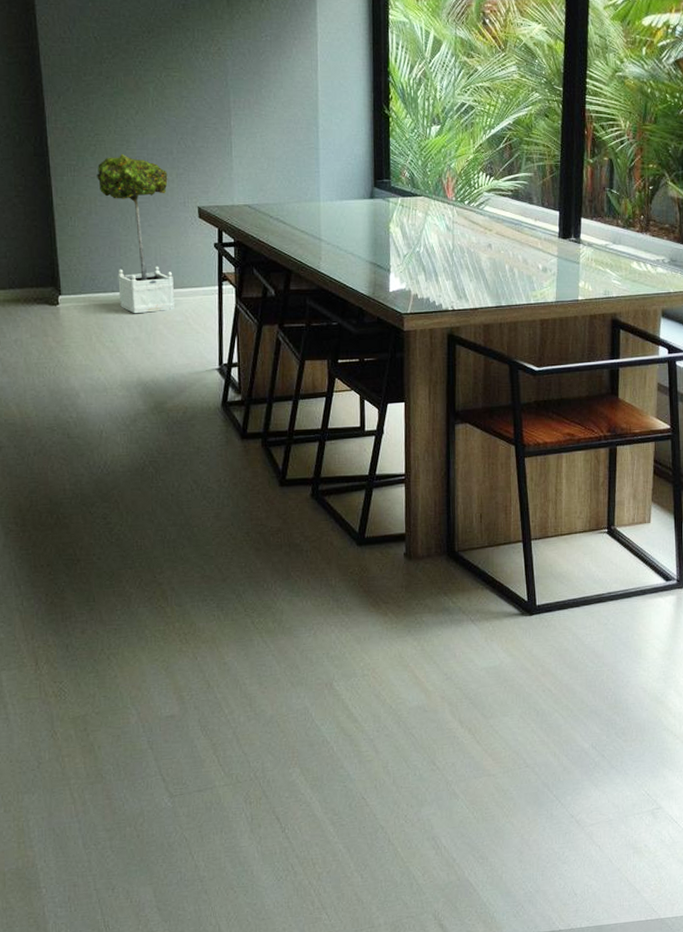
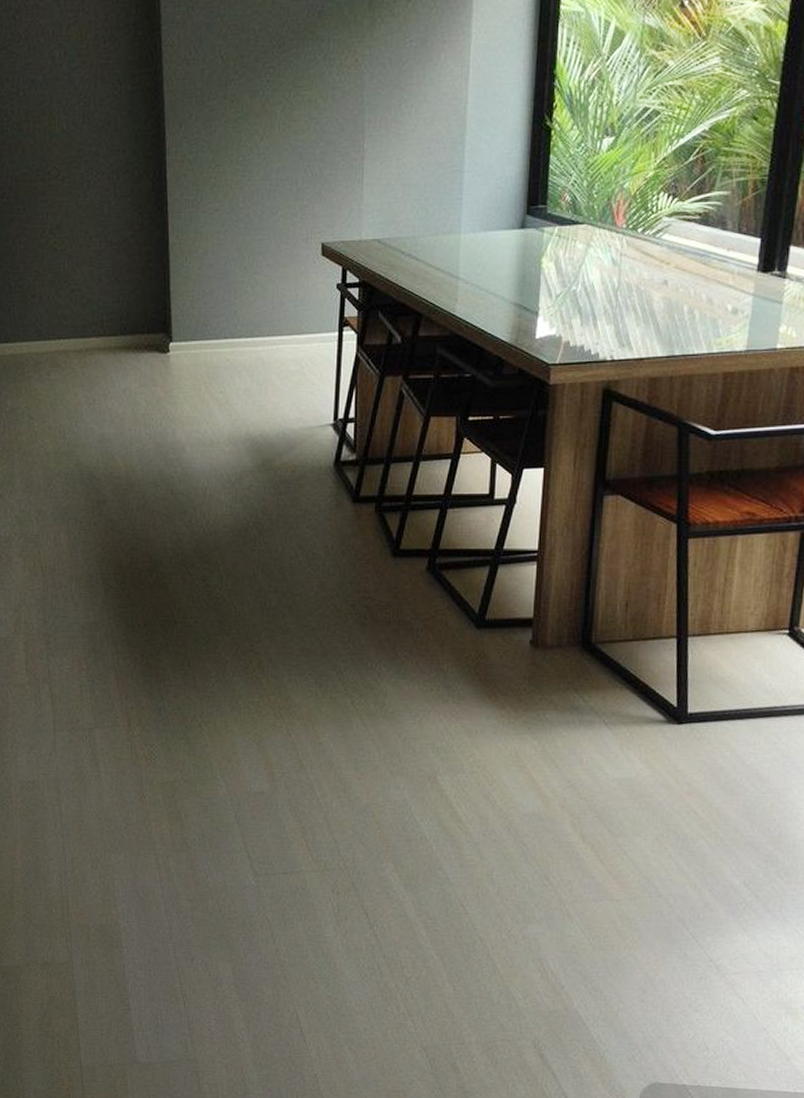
potted tree: present [97,153,176,314] -> none [215,185,291,363]

